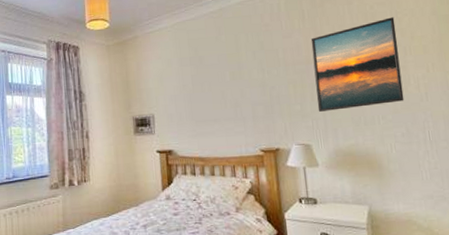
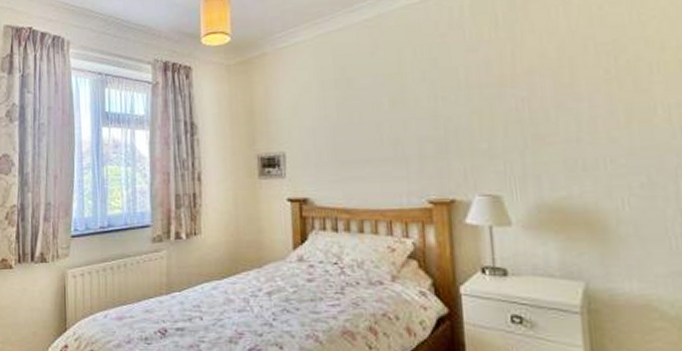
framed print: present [310,17,404,112] -> none [506,20,646,152]

